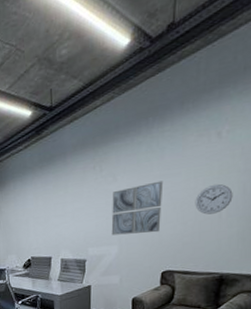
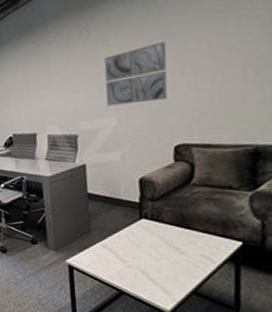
wall clock: present [195,183,233,215] -> none [209,39,260,76]

